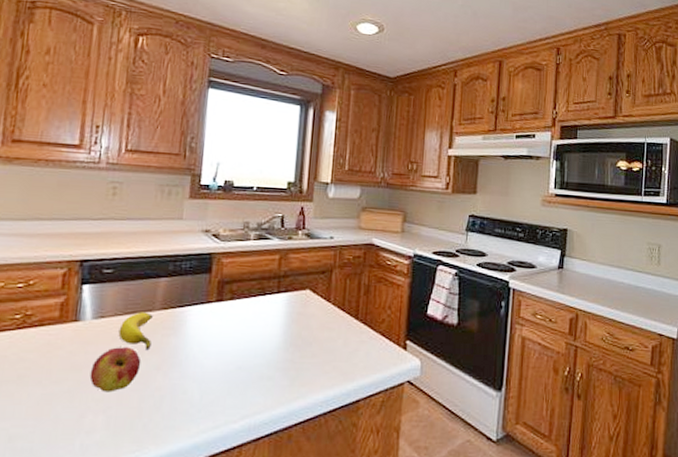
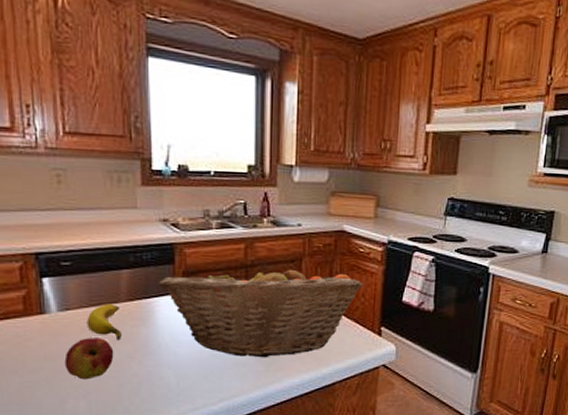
fruit basket: none [193,273,389,372] -> present [158,263,362,358]

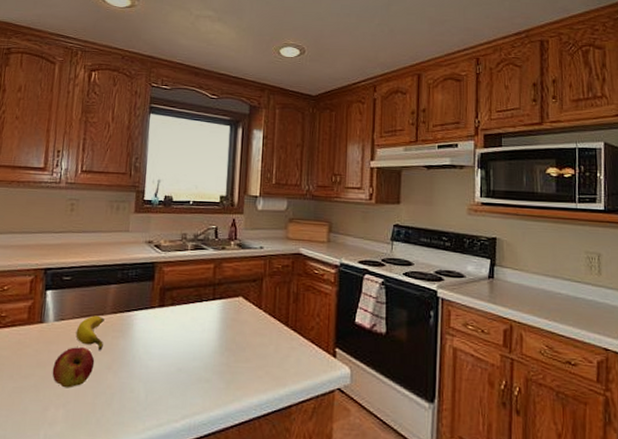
fruit basket: present [158,263,362,358] -> none [138,281,317,375]

